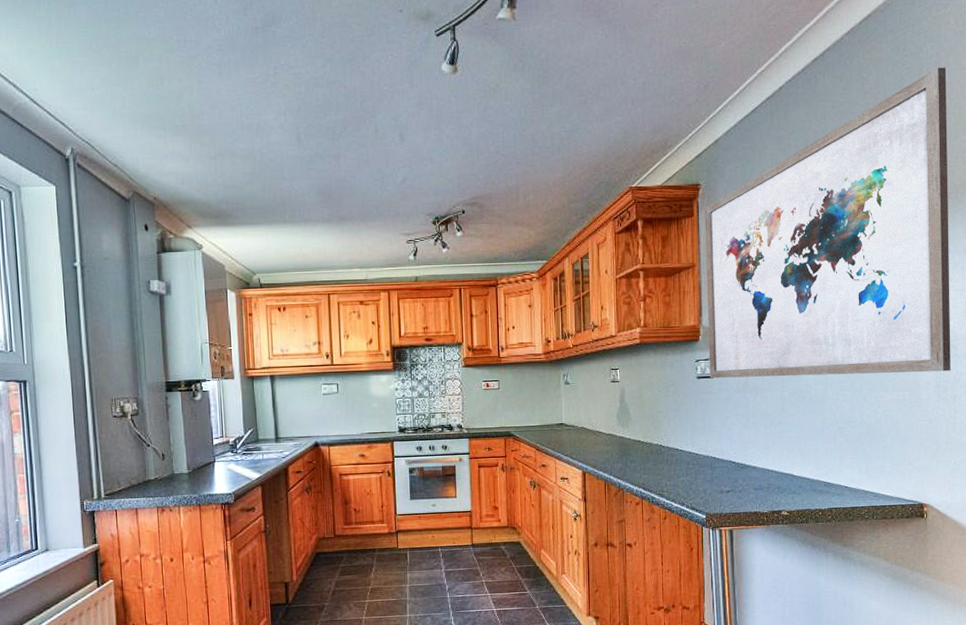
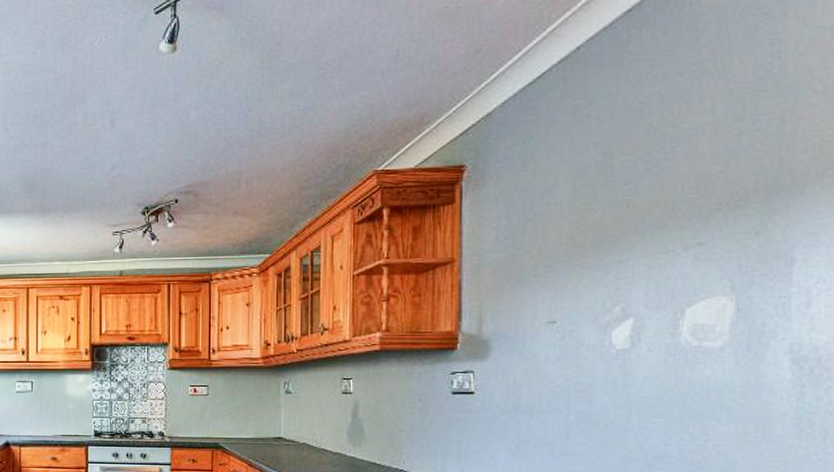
wall art: present [704,67,951,379] -> none [468,9,826,400]

